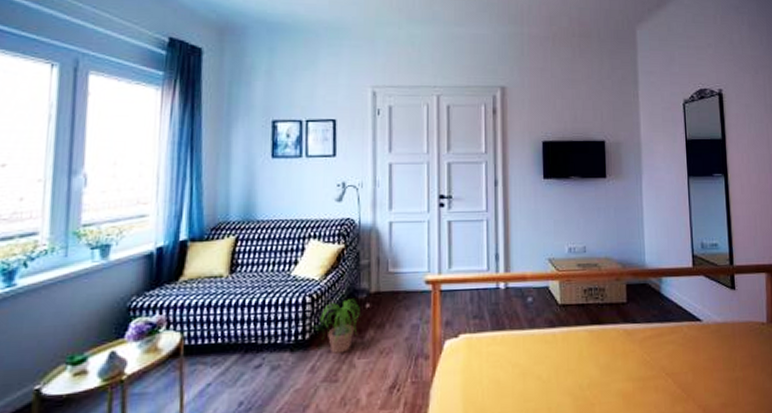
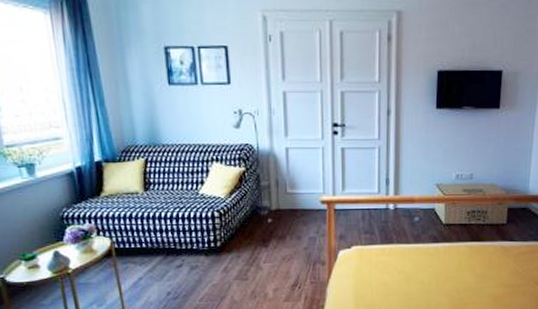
potted plant: present [320,299,360,354] -> none [228,215,263,258]

